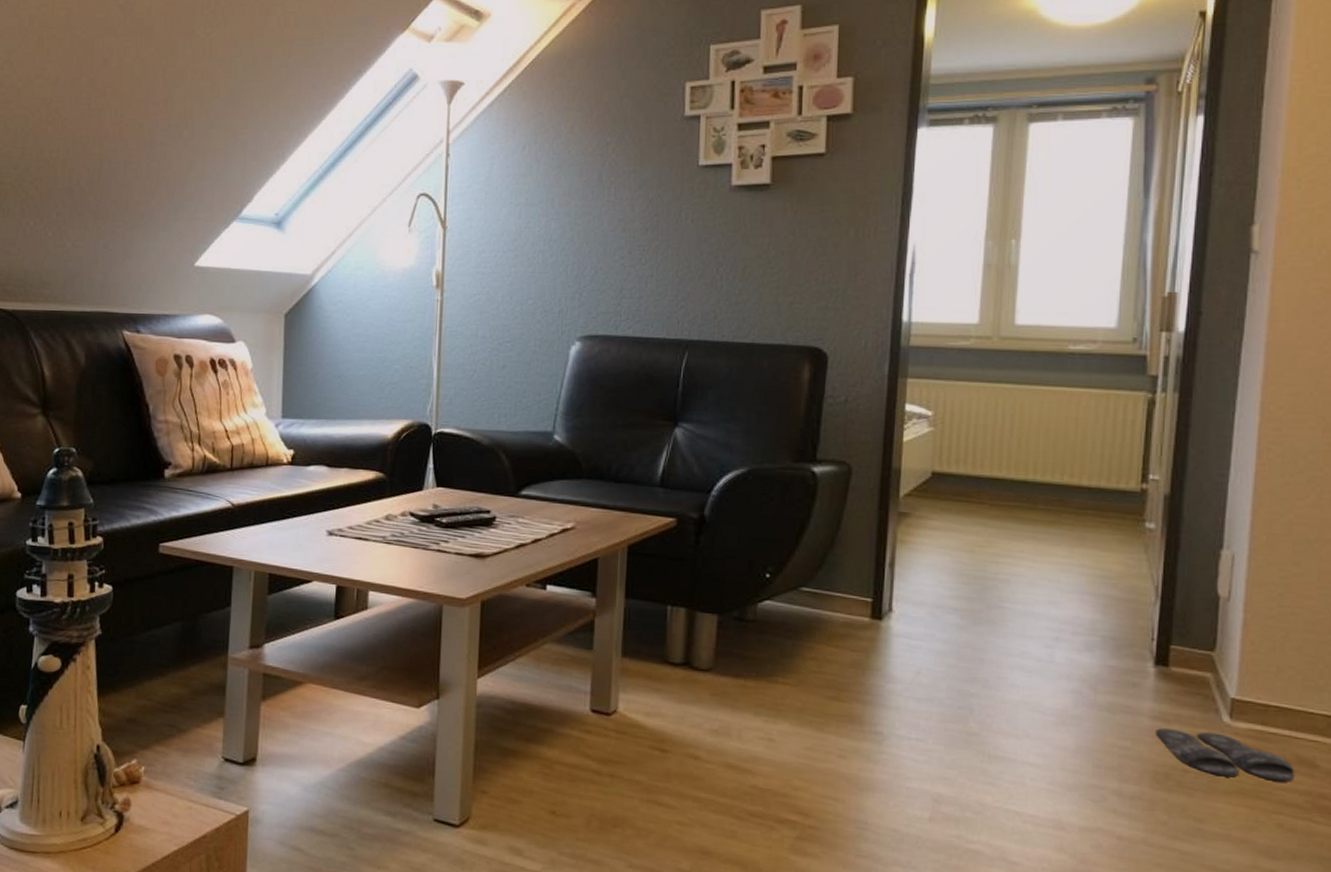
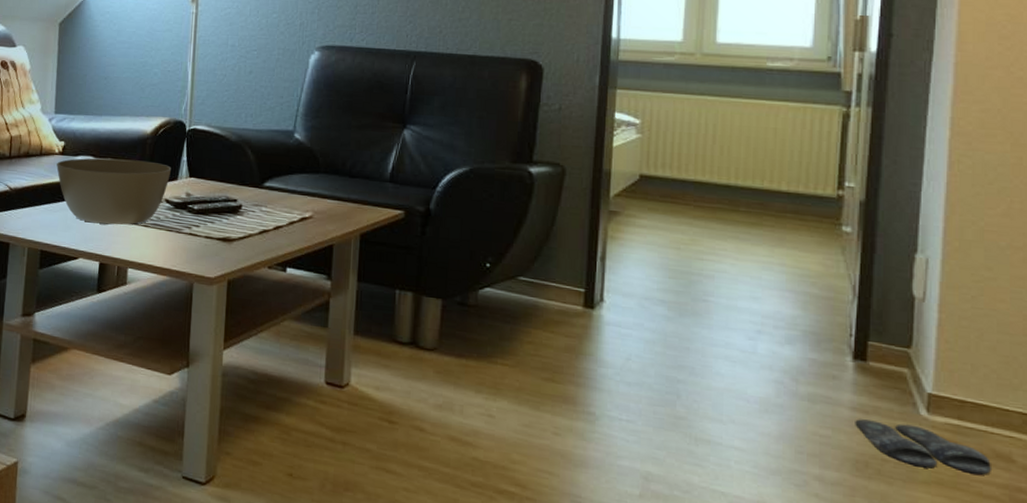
bowl: none [285,467,417,543] -> present [56,158,172,225]

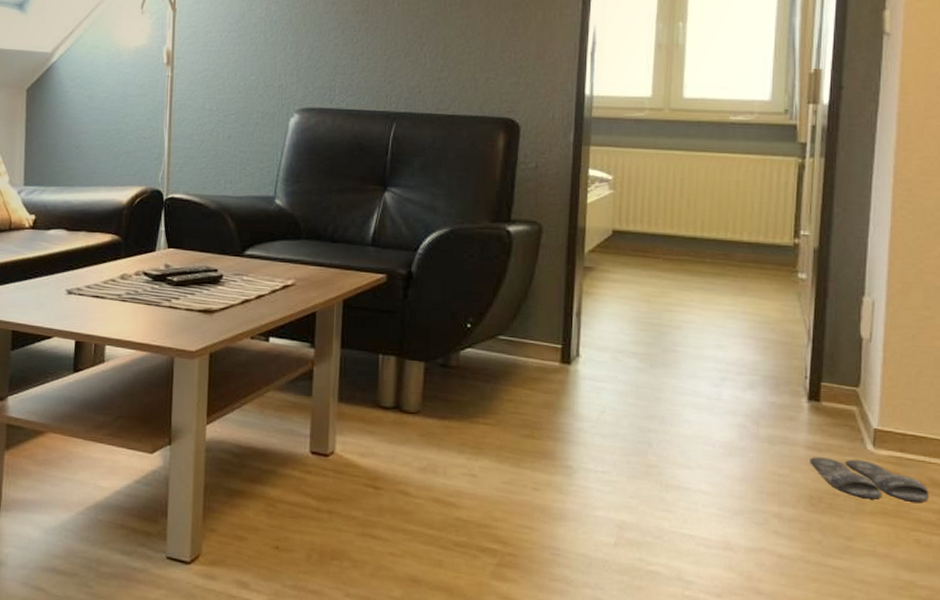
bowl: present [56,158,172,225] -> none [27,231,149,301]

